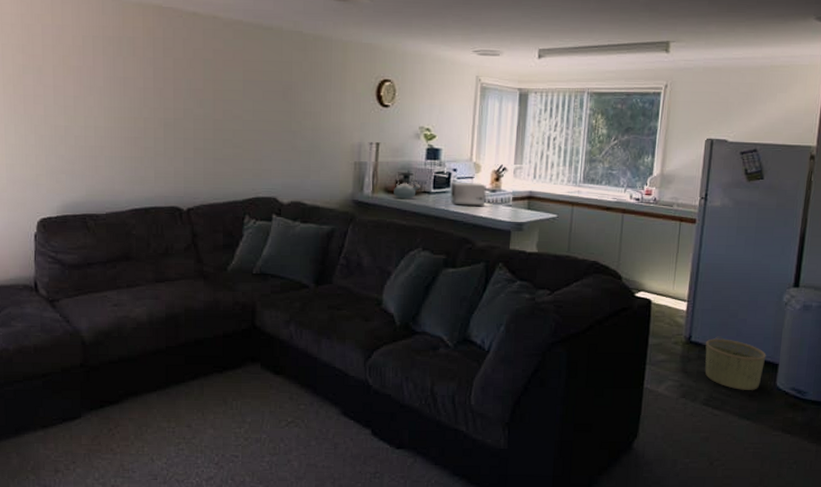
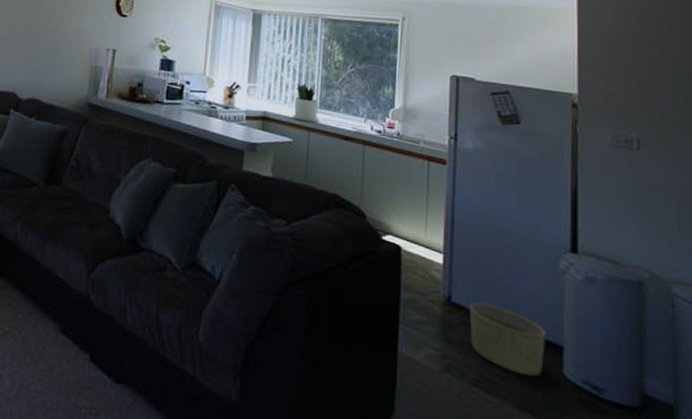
kettle: present [394,172,420,200] -> none [127,79,153,108]
toaster: present [450,181,486,207] -> none [182,94,219,123]
planter: none [556,160,583,197] -> present [292,83,319,123]

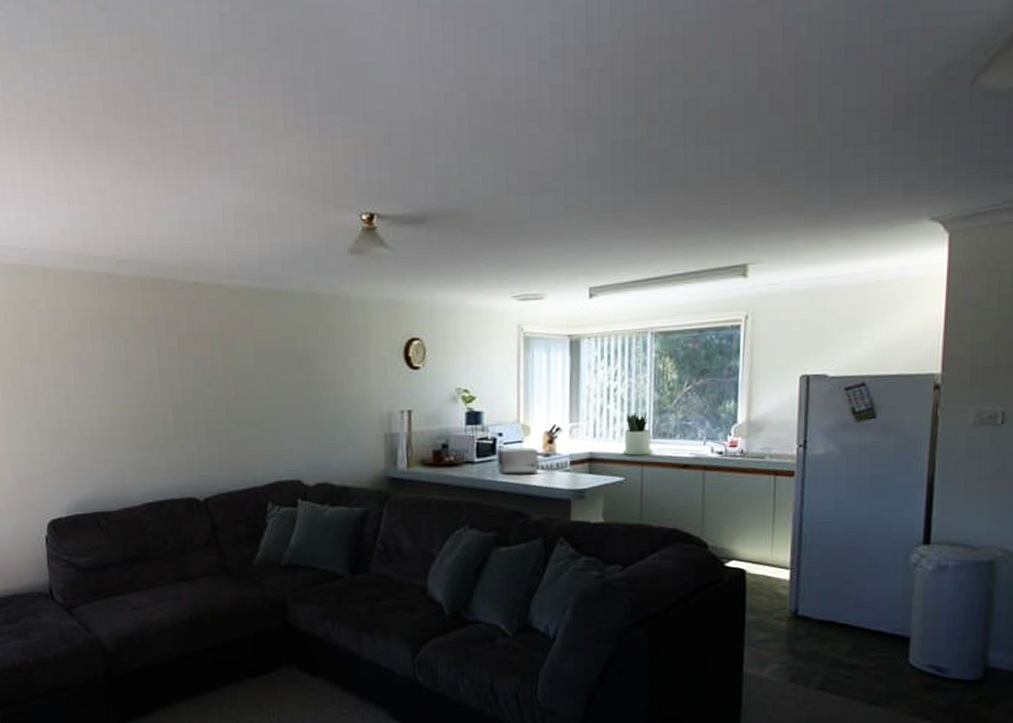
toaster: none [182,94,219,123] -> present [496,446,539,475]
basket: present [469,300,547,377] -> none [816,608,894,670]

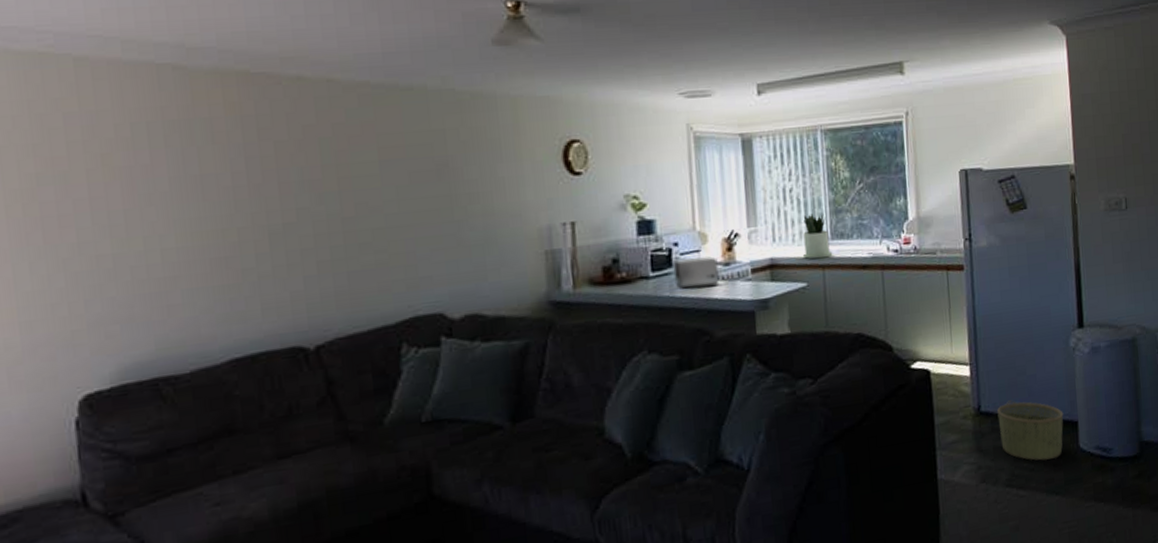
basket: none [816,608,894,670] -> present [997,400,1064,461]

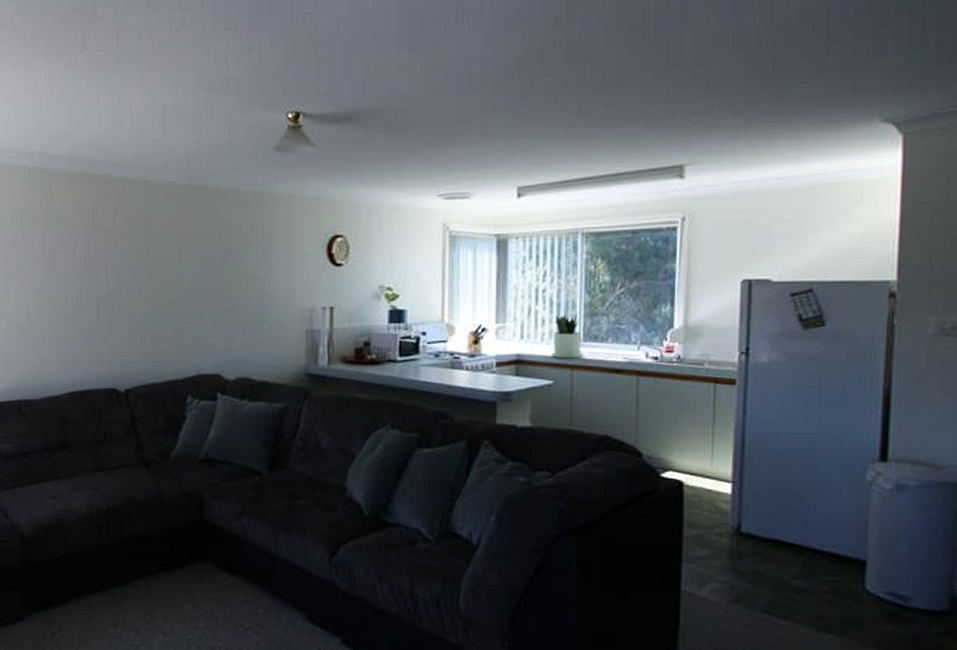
toaster: present [672,255,719,289] -> none [420,346,463,376]
basket: present [997,400,1064,461] -> none [761,526,848,595]

